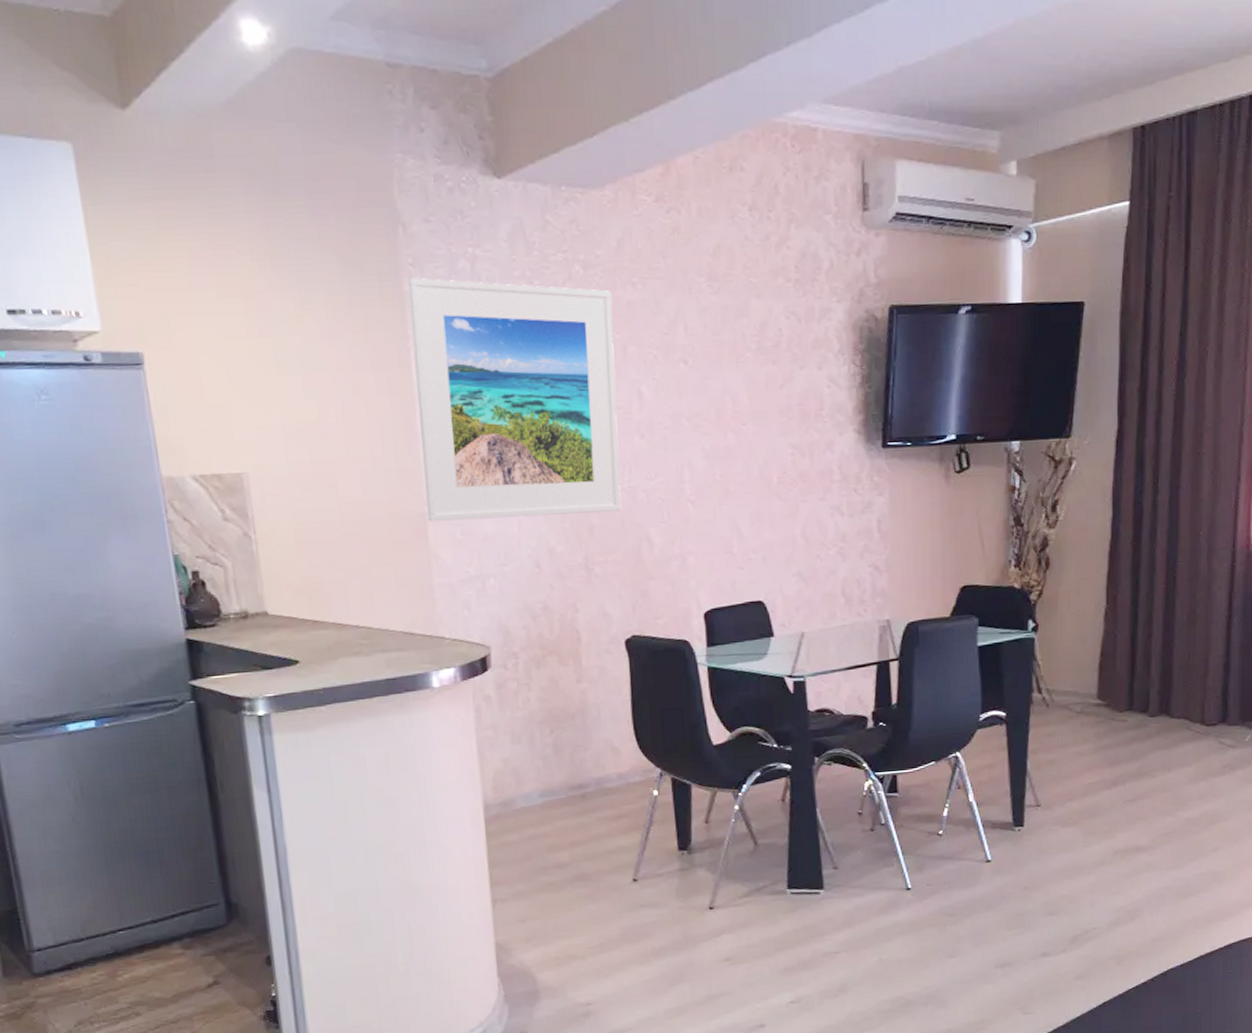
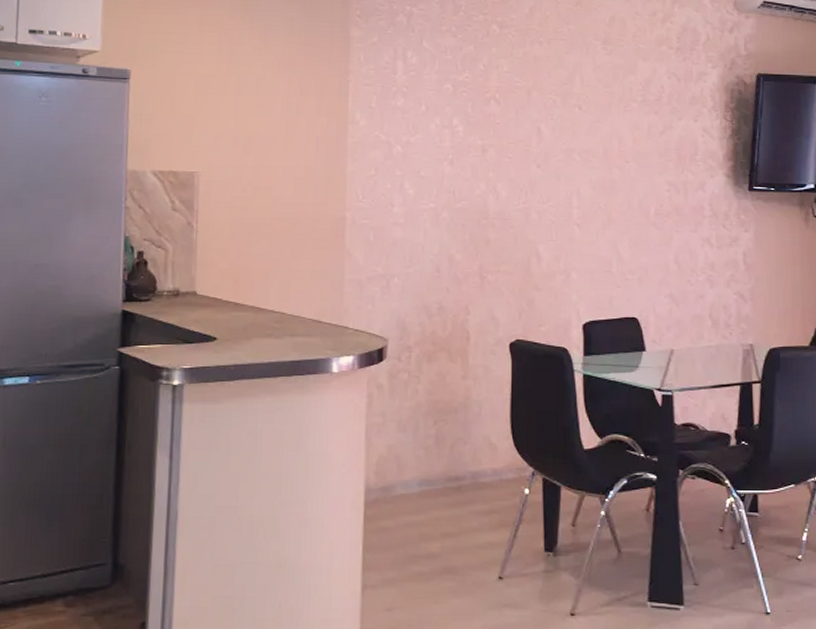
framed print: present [407,277,622,522] -> none [346,26,521,228]

